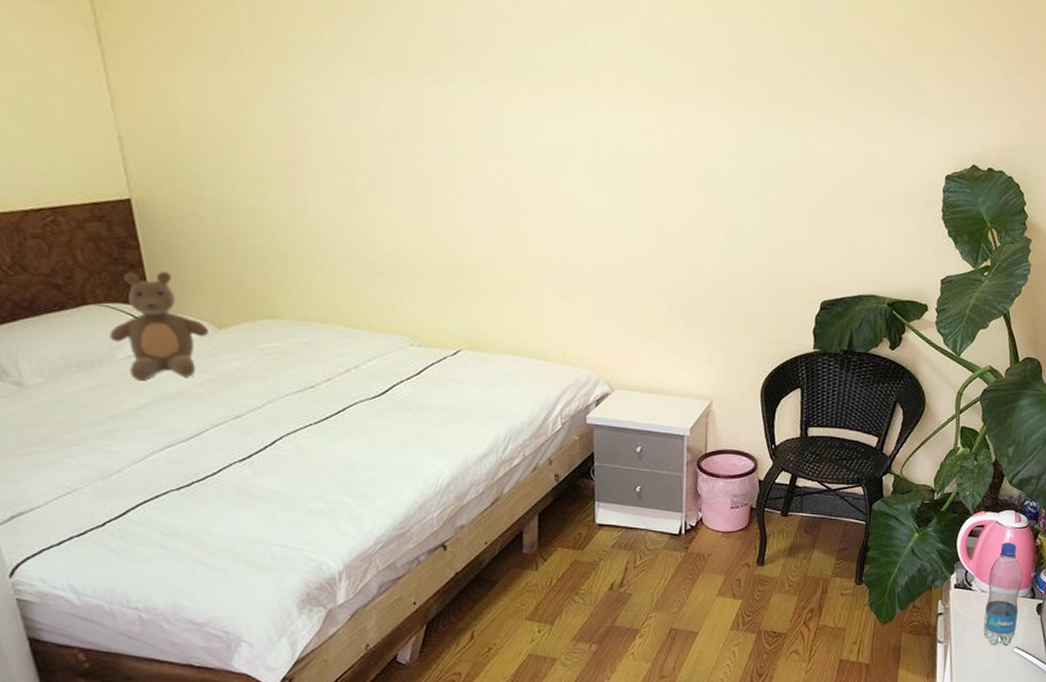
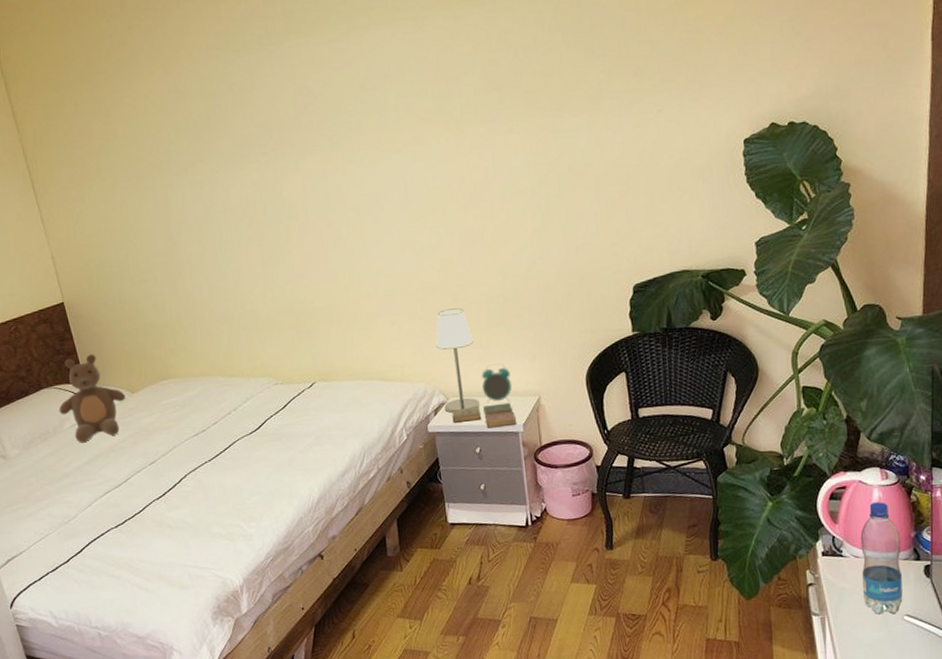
table lamp: none [608,292,649,406] -> present [436,308,481,413]
book: none [615,402,684,428] -> present [451,402,517,429]
alarm clock: none [652,358,685,404] -> present [482,362,513,404]

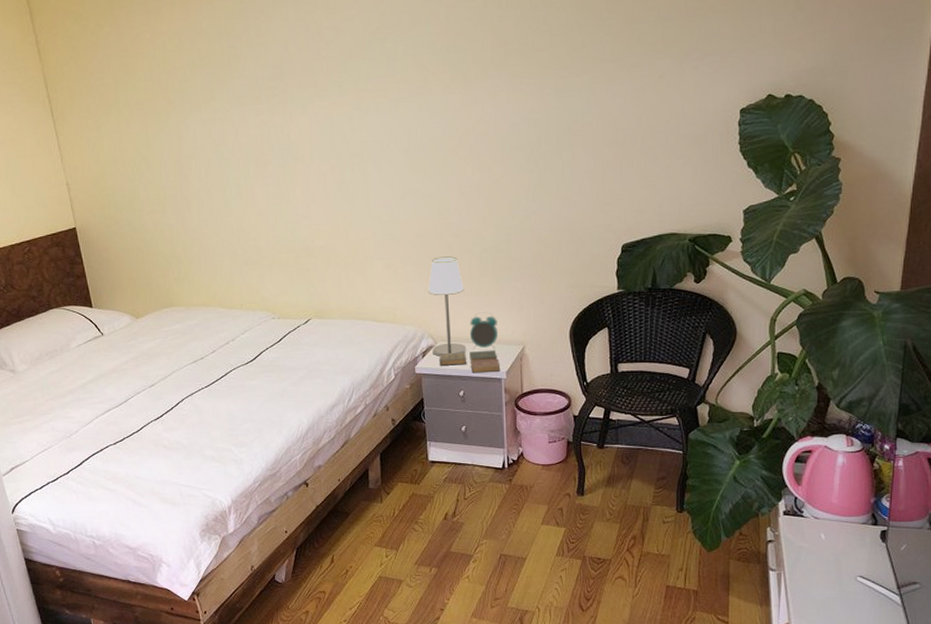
teddy bear: present [58,354,126,443] -> none [66,278,130,363]
bottle: present [860,502,903,615] -> none [819,467,860,575]

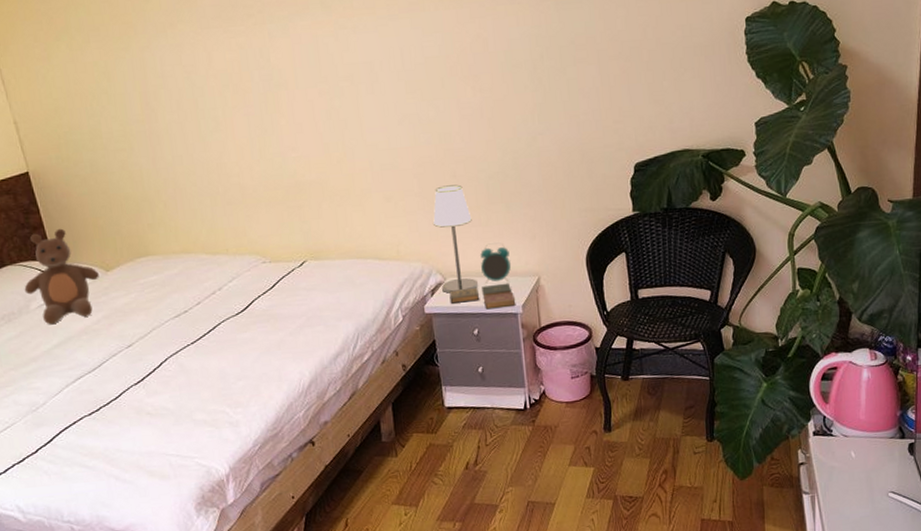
teddy bear: none [66,278,130,363] -> present [24,228,99,325]

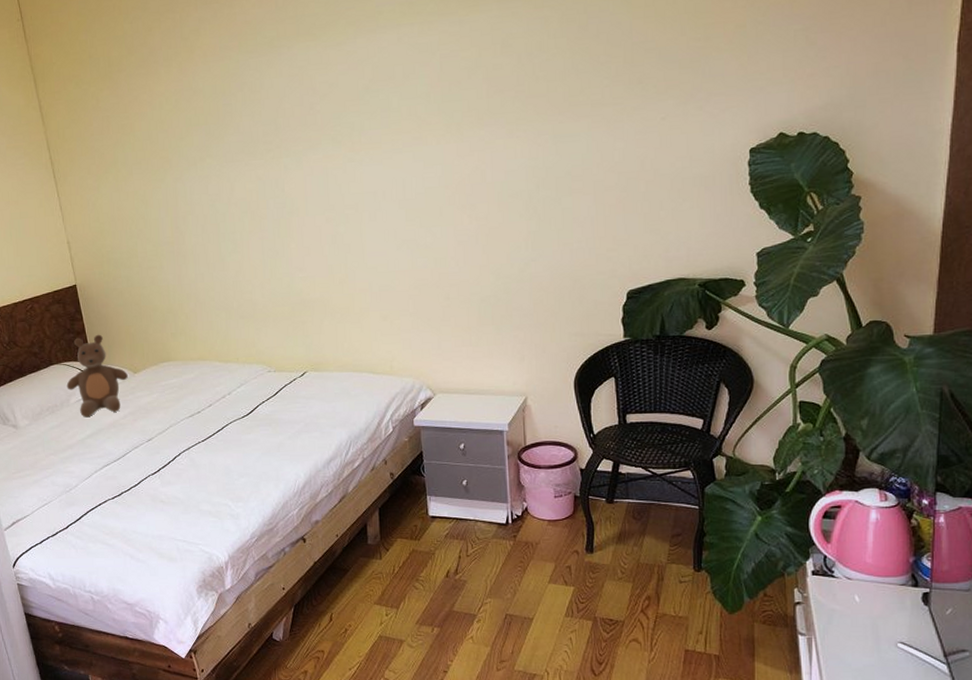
table lamp: present [433,184,479,293] -> none [426,306,467,408]
book: present [449,283,516,310] -> none [438,401,502,426]
alarm clock: present [480,241,512,285] -> none [469,361,500,402]

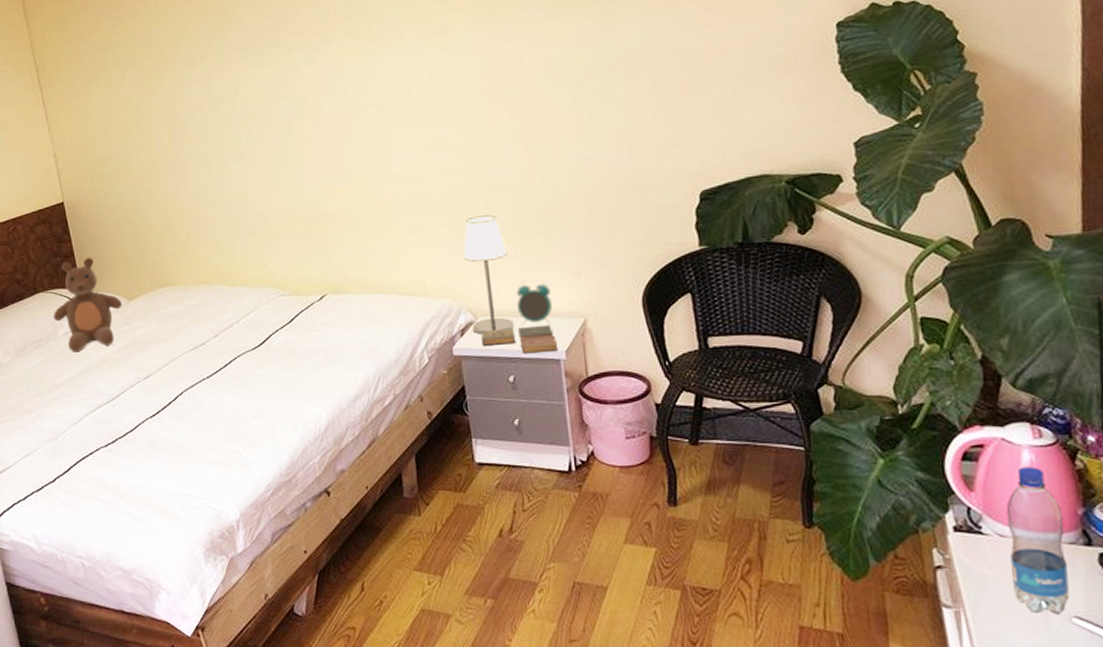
table lamp: none [426,306,467,408] -> present [463,215,515,334]
book: none [438,401,502,426] -> present [481,324,559,354]
alarm clock: none [469,361,500,402] -> present [517,278,553,326]
bottle: none [853,524,898,641] -> present [1006,467,1070,615]

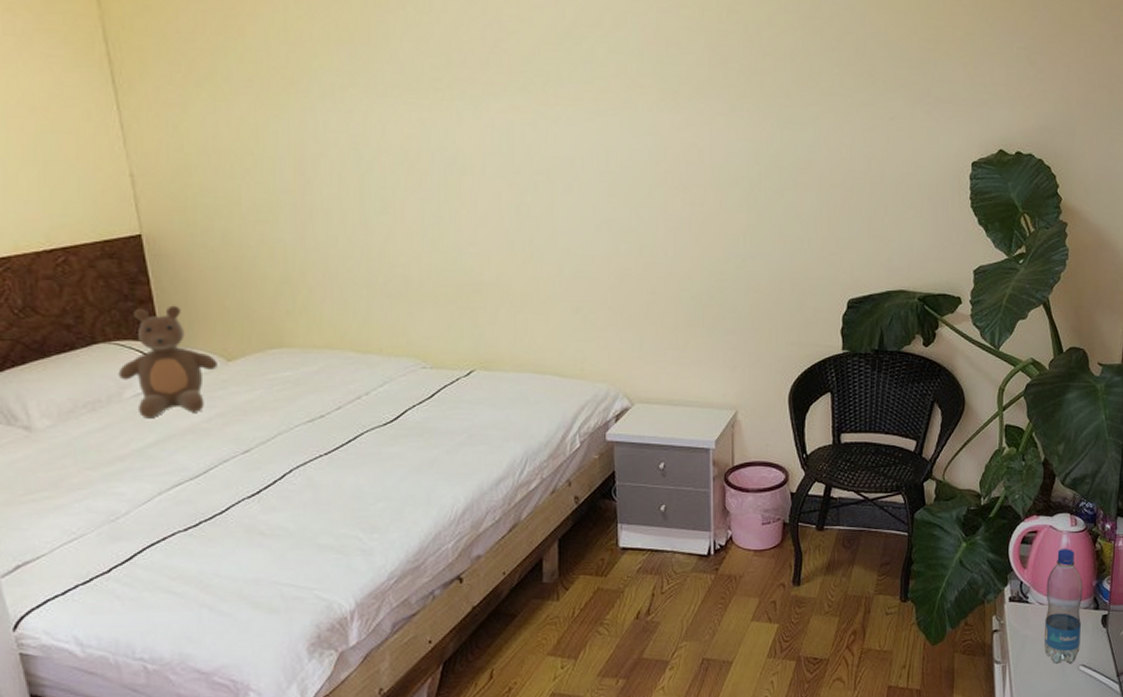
table lamp: present [463,215,515,334] -> none [625,302,670,421]
book: present [481,324,559,354] -> none [636,414,709,442]
alarm clock: present [517,278,553,326] -> none [674,368,708,416]

